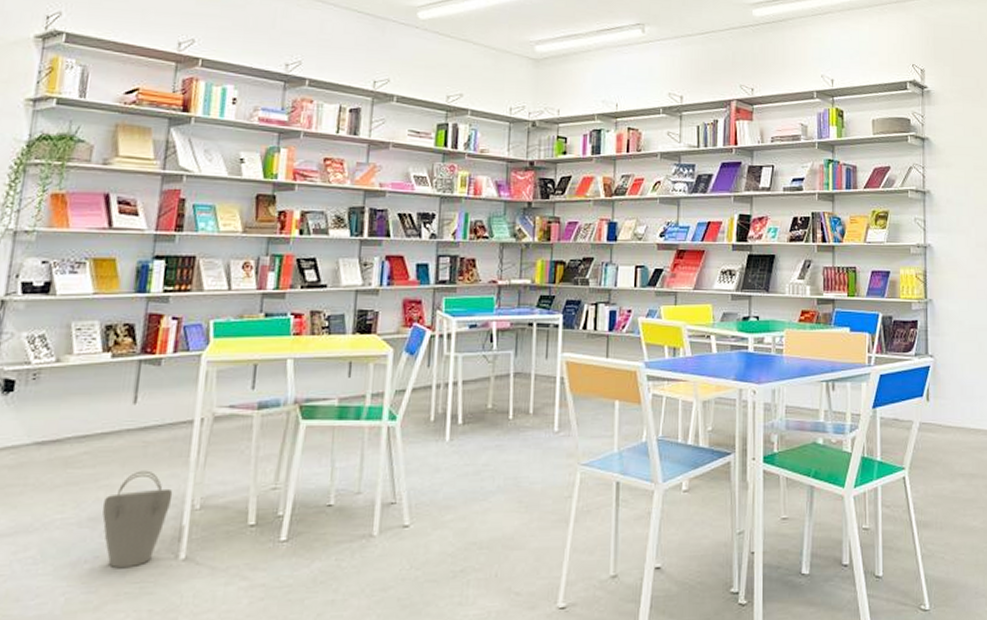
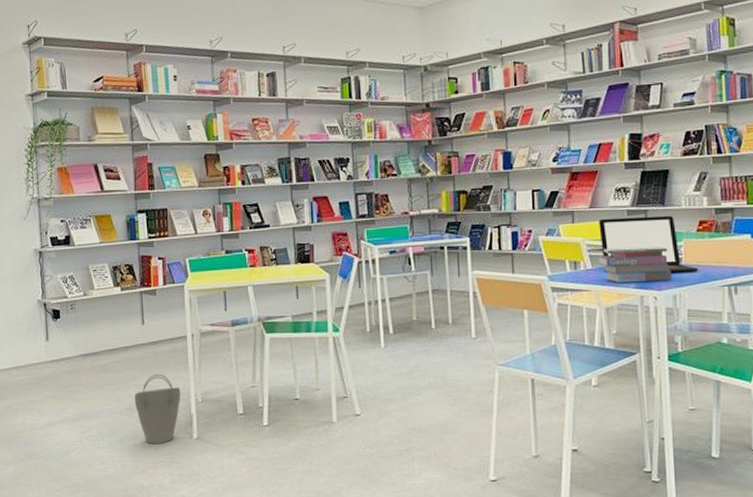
books: none [698,334,771,374] -> present [598,245,672,284]
laptop: none [702,302,799,365] -> present [599,215,699,273]

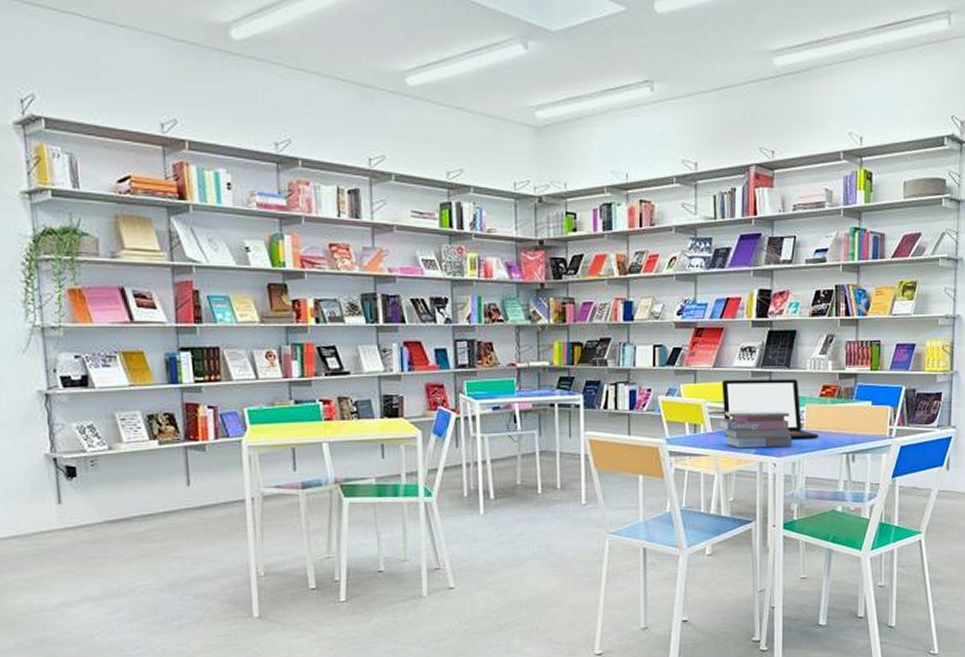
shopping bag: present [134,374,181,445] -> none [177,543,238,625]

